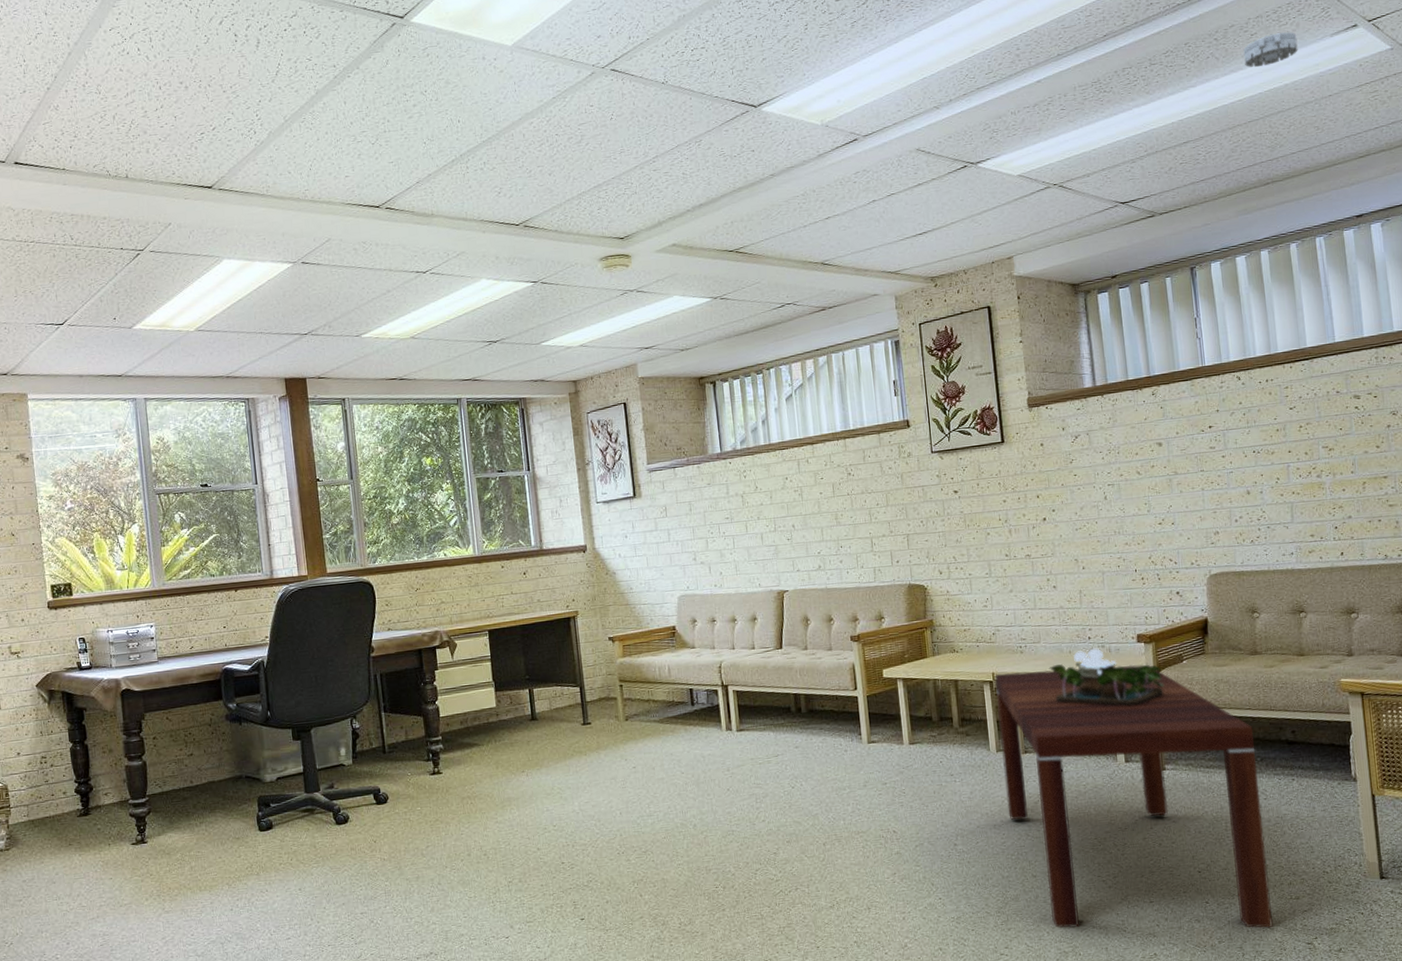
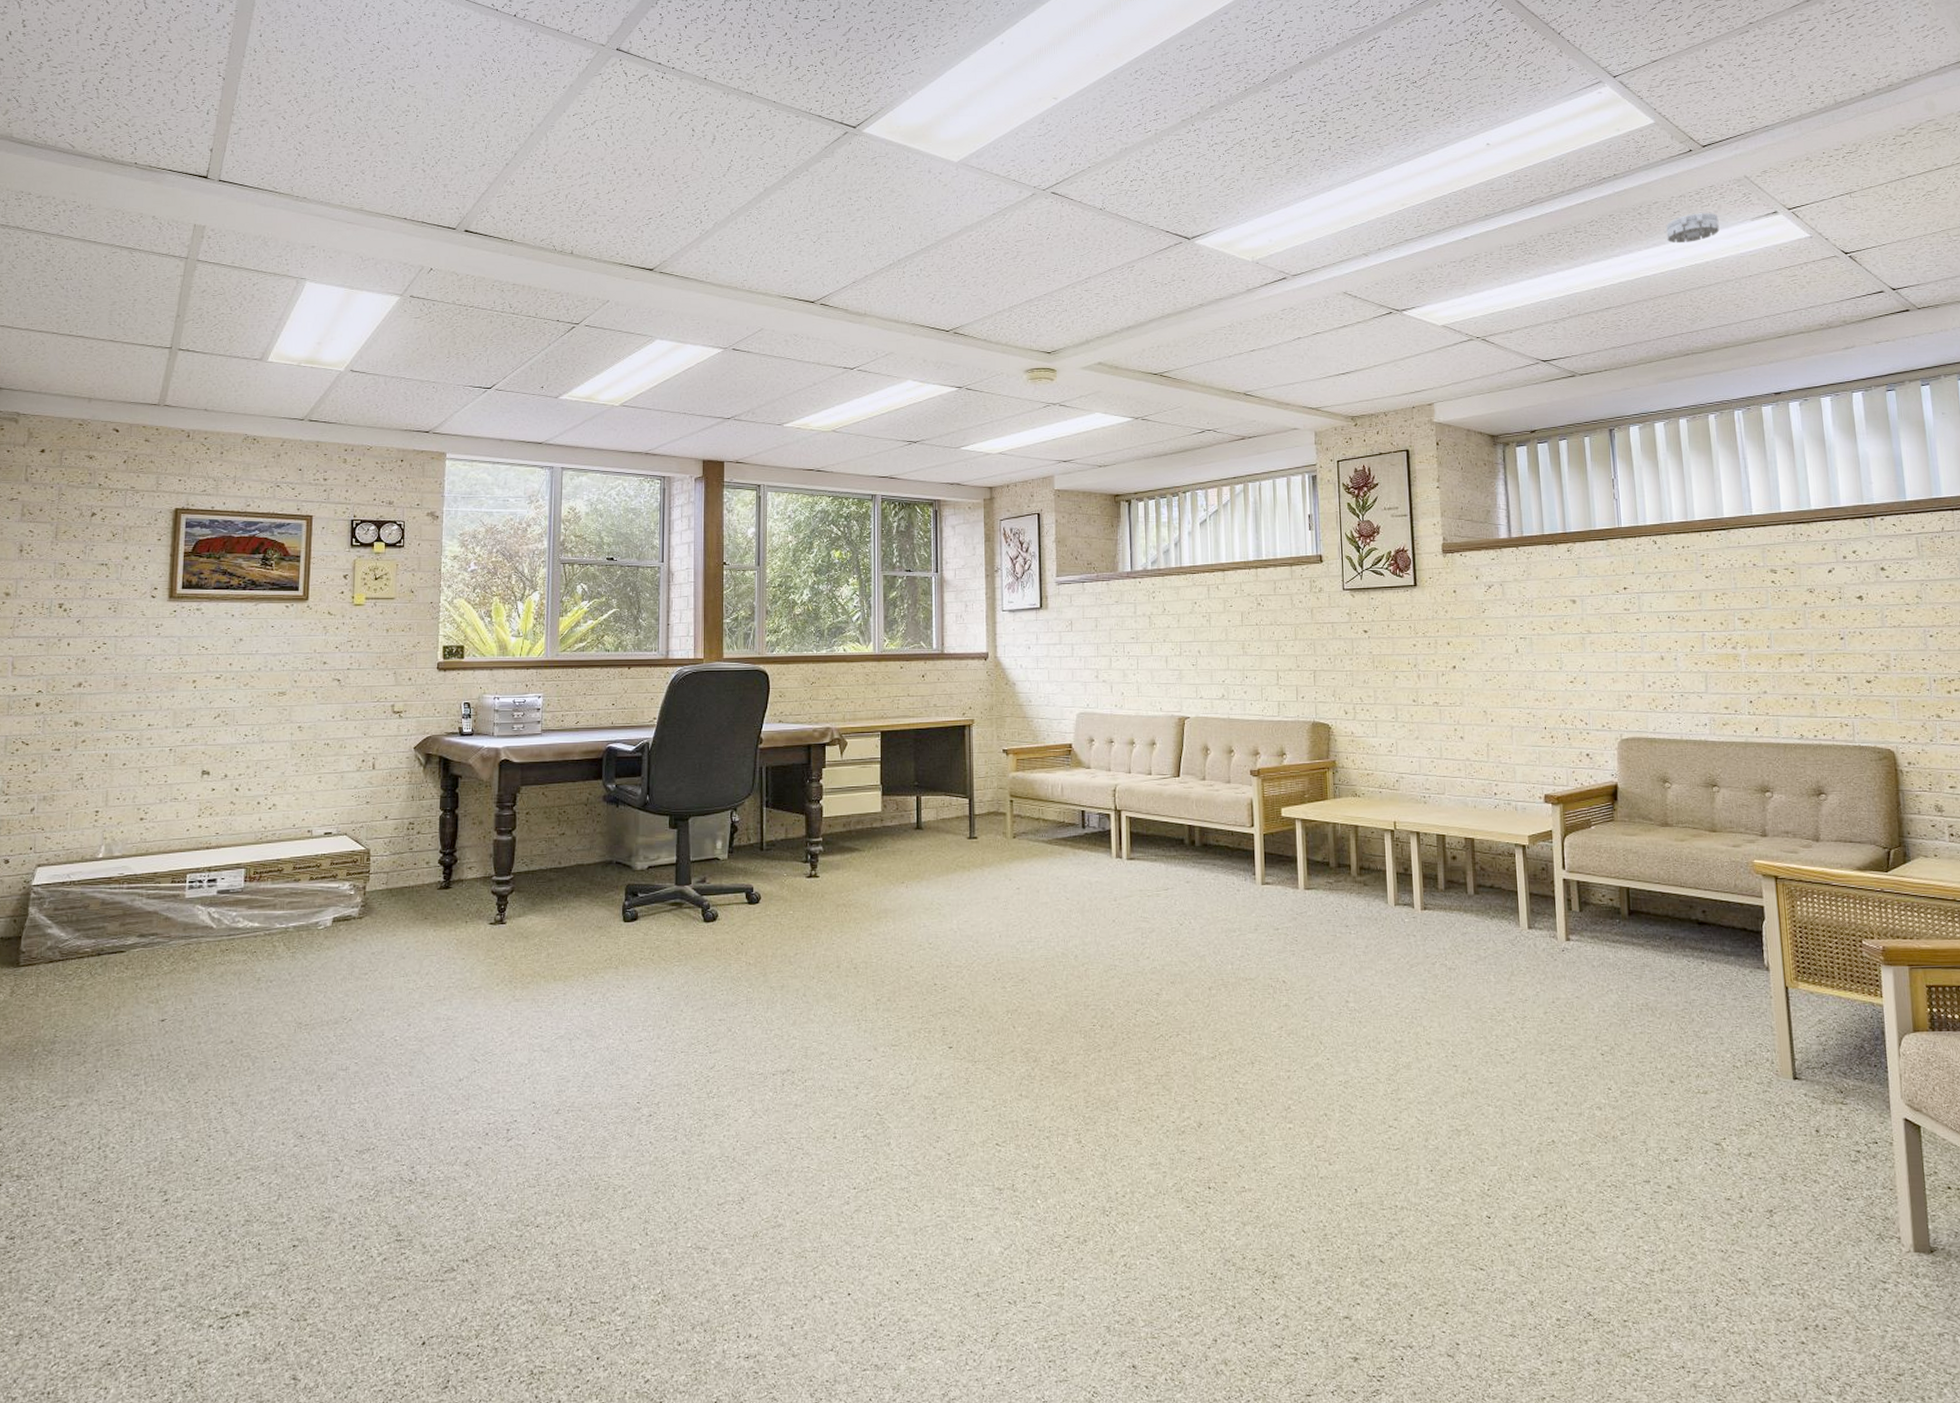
coffee table: present [994,664,1273,929] -> none [1395,822,1679,1124]
potted plant: present [1049,648,1165,706] -> none [1452,805,1571,869]

